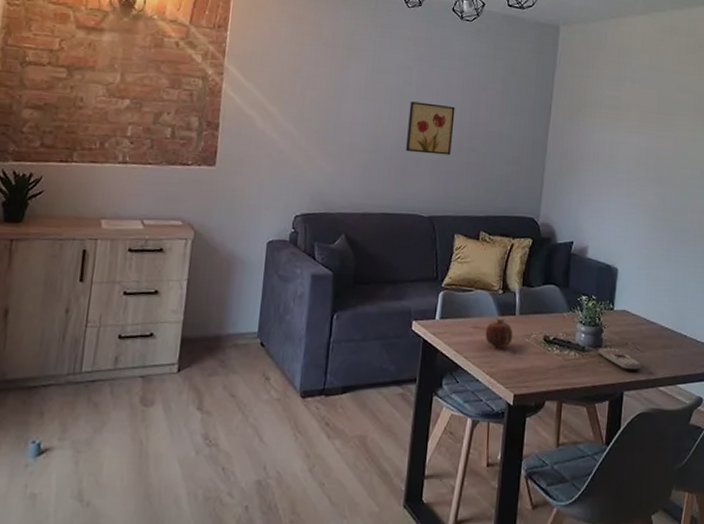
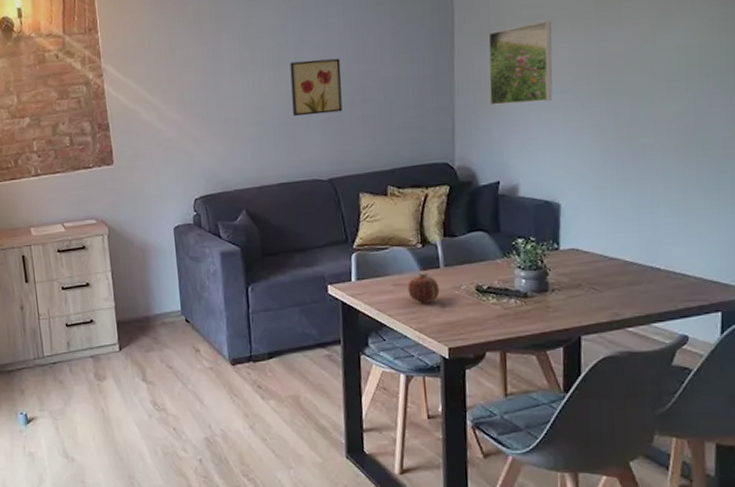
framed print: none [573,111,626,179] -> present [488,20,553,106]
remote control: present [598,348,642,371] -> none [544,291,603,314]

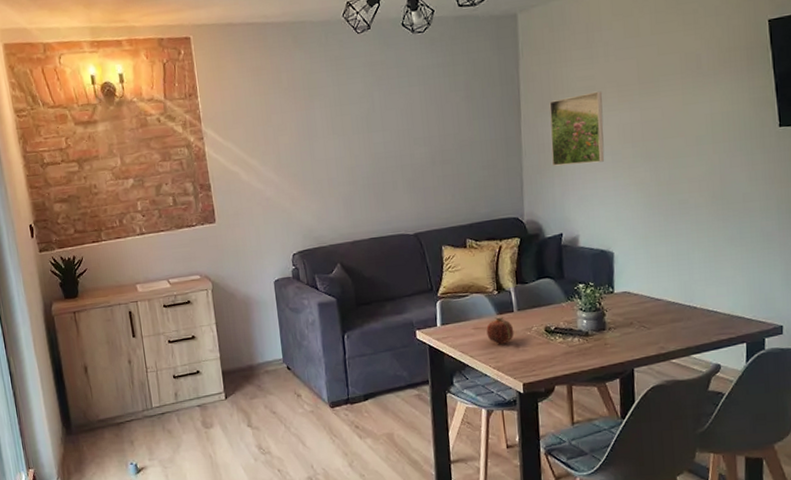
wall art: present [290,58,343,117] -> none [377,123,425,177]

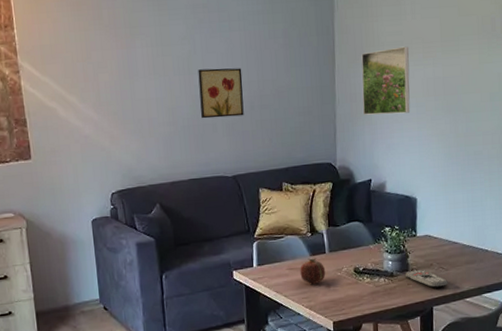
wall art: none [377,123,425,177] -> present [198,68,244,119]
remote control: none [602,329,651,349] -> present [406,270,448,288]

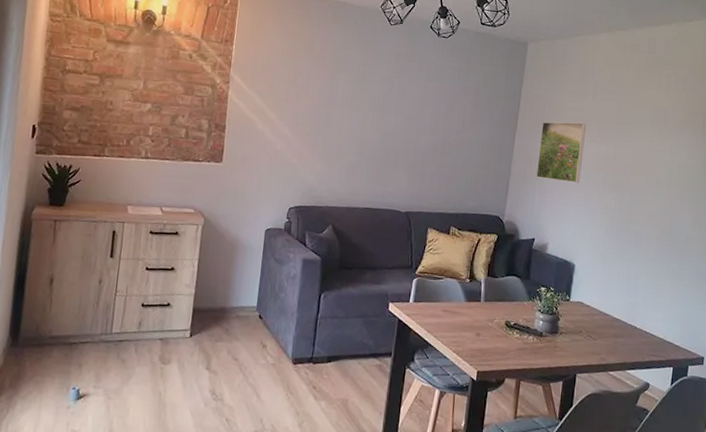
wall art: present [198,68,244,119] -> none [386,109,431,158]
fruit: present [300,258,326,284] -> none [453,304,478,330]
remote control: present [406,270,448,288] -> none [554,334,595,357]

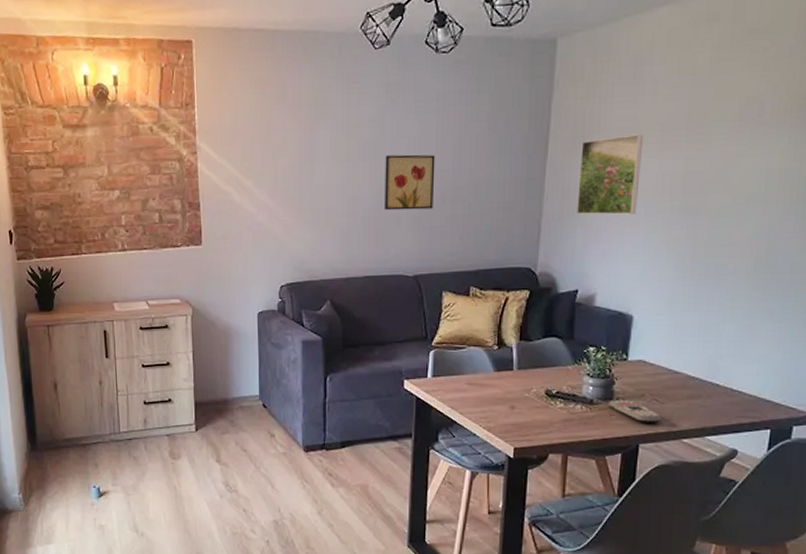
wall art: none [386,109,431,158] -> present [385,154,435,211]
remote control: none [554,334,595,357] -> present [609,400,662,423]

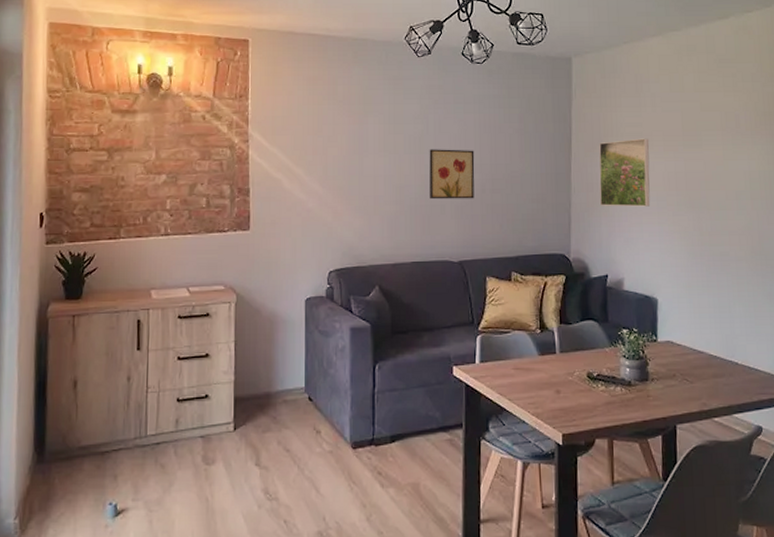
remote control: present [609,400,662,423] -> none [645,381,694,403]

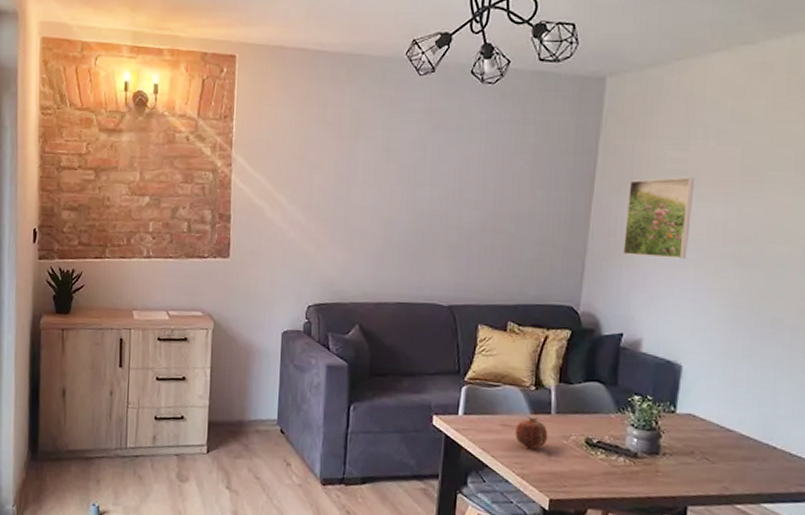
wall art: present [429,149,475,200] -> none [421,181,477,238]
fruit: none [527,358,556,388] -> present [515,417,548,449]

